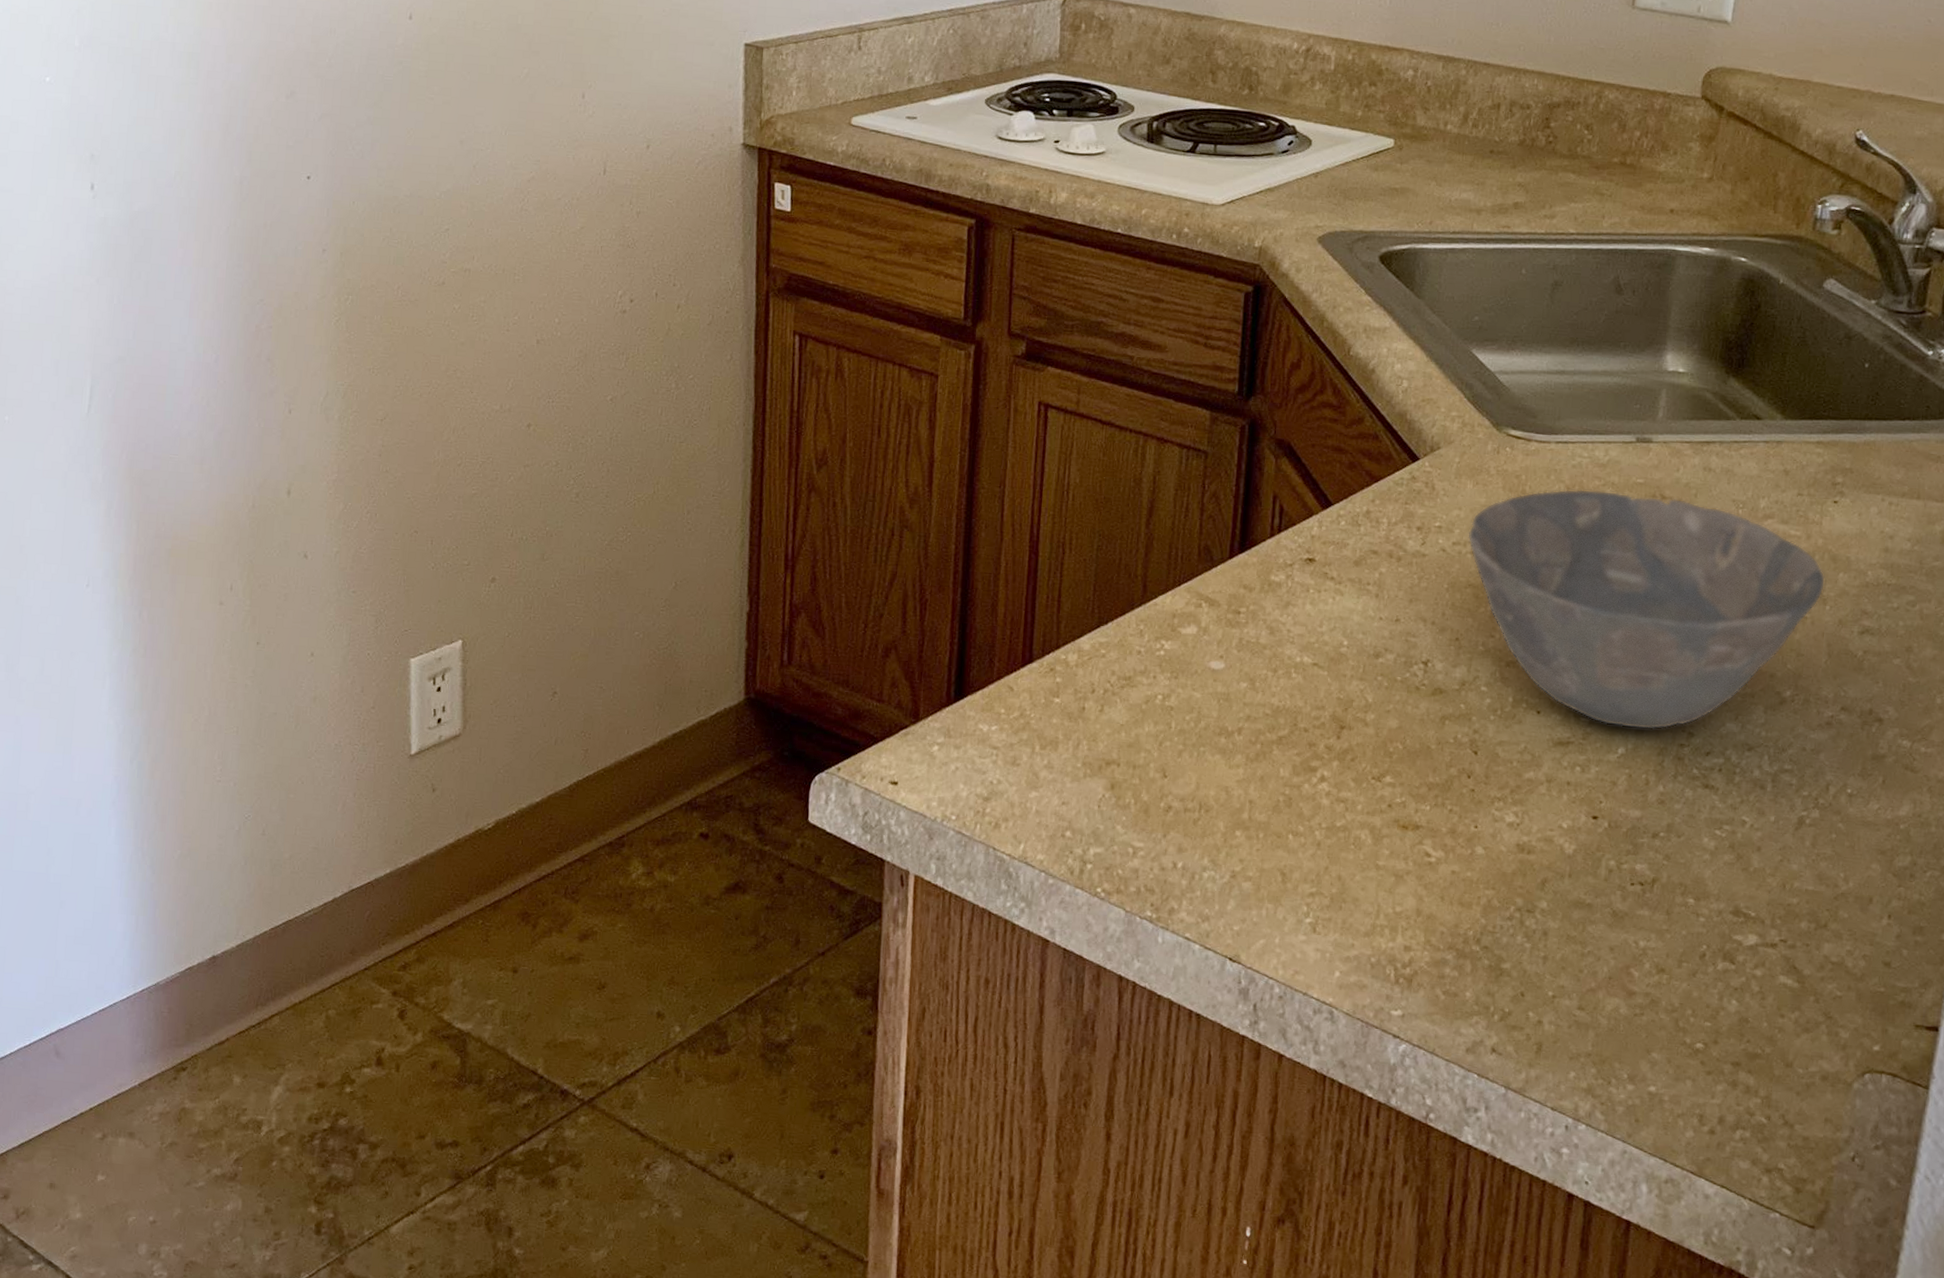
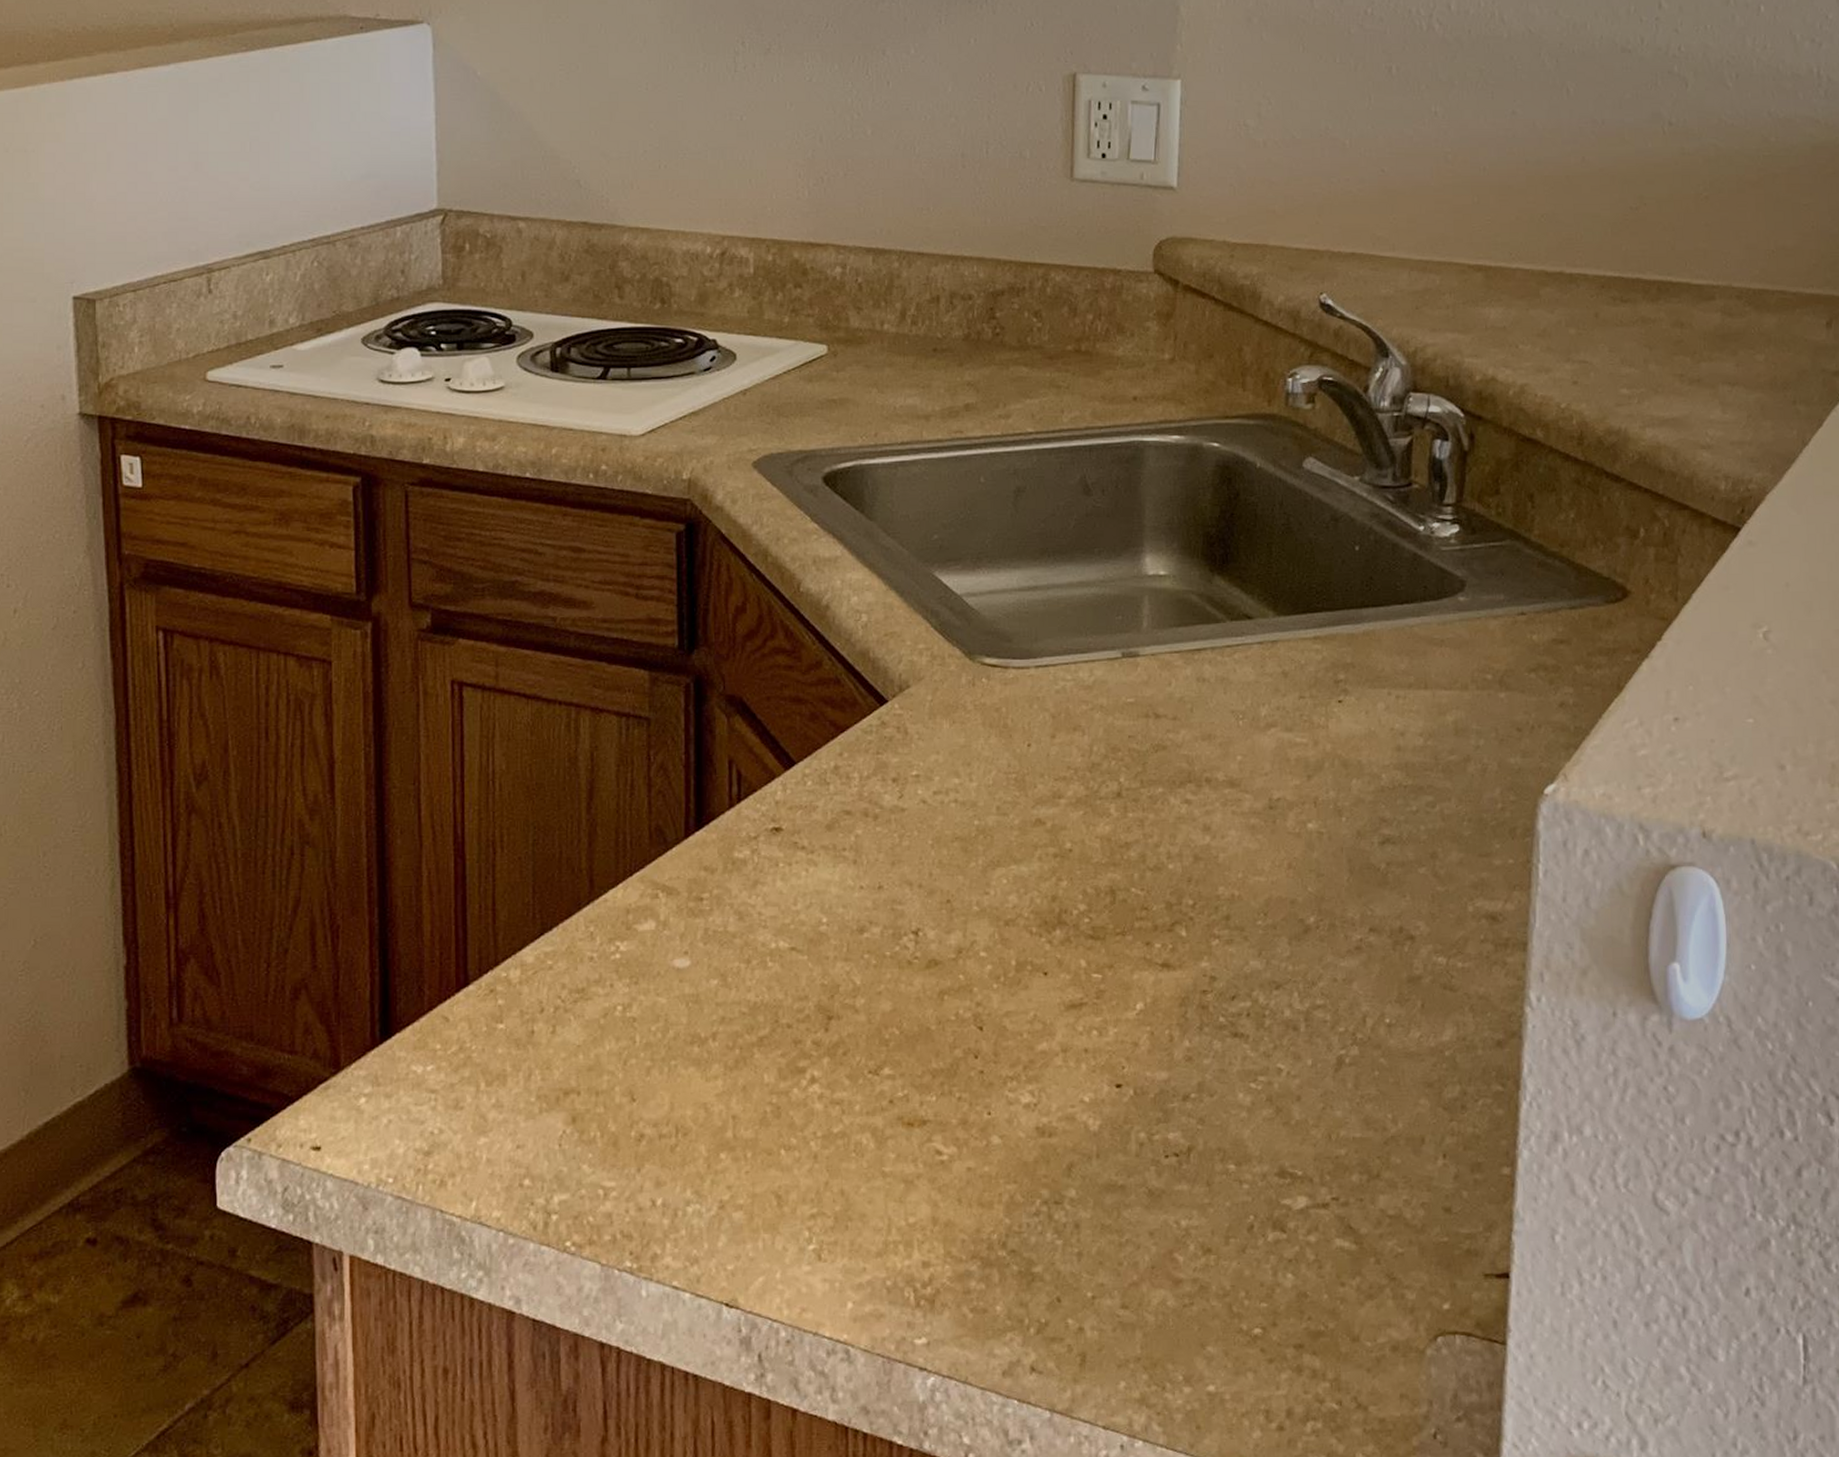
bowl: present [1467,489,1826,730] -> none [949,715,1339,980]

